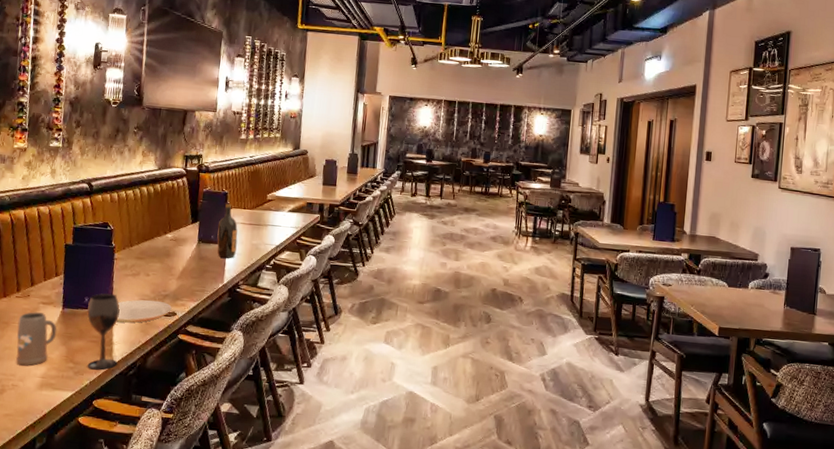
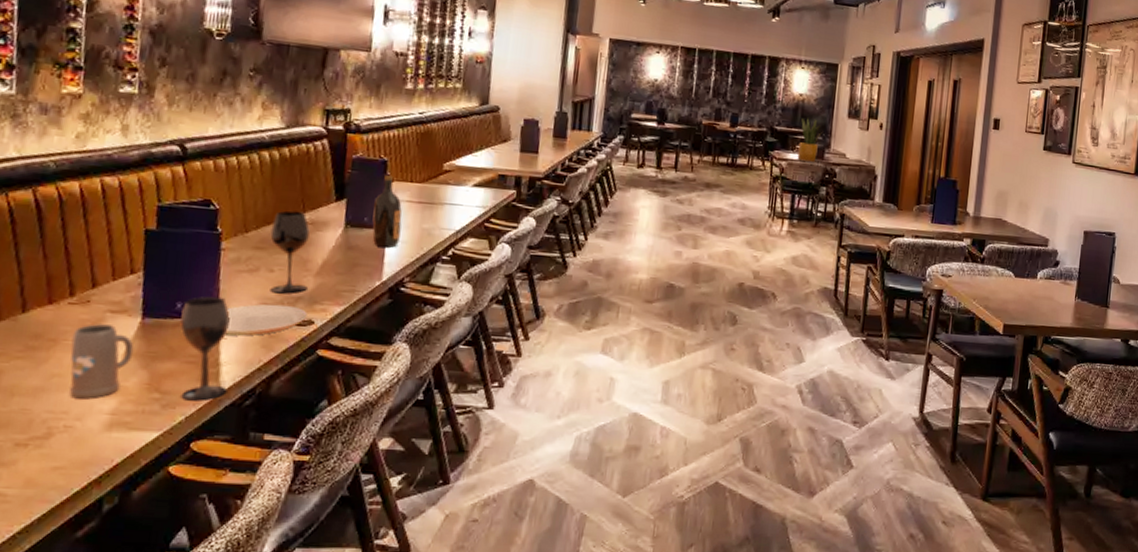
wineglass: none [146,230,174,292] -> present [270,210,310,294]
planter: none [538,154,557,190] -> present [797,118,821,162]

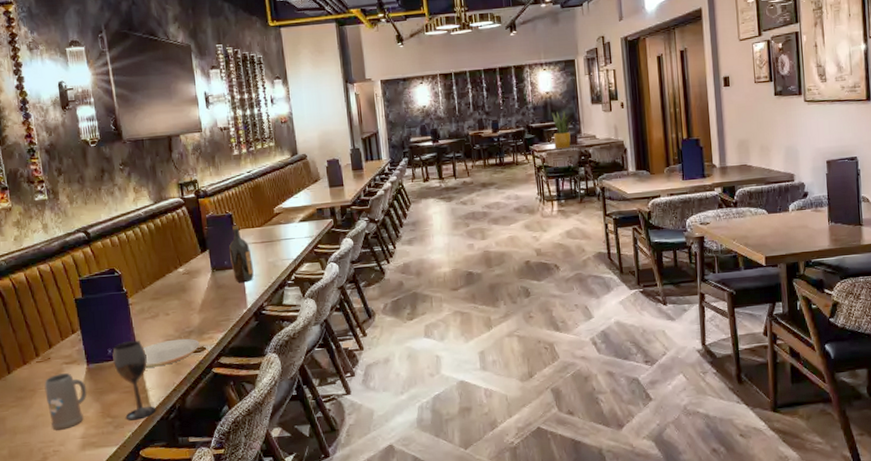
wineglass: present [270,210,310,294] -> none [160,265,195,331]

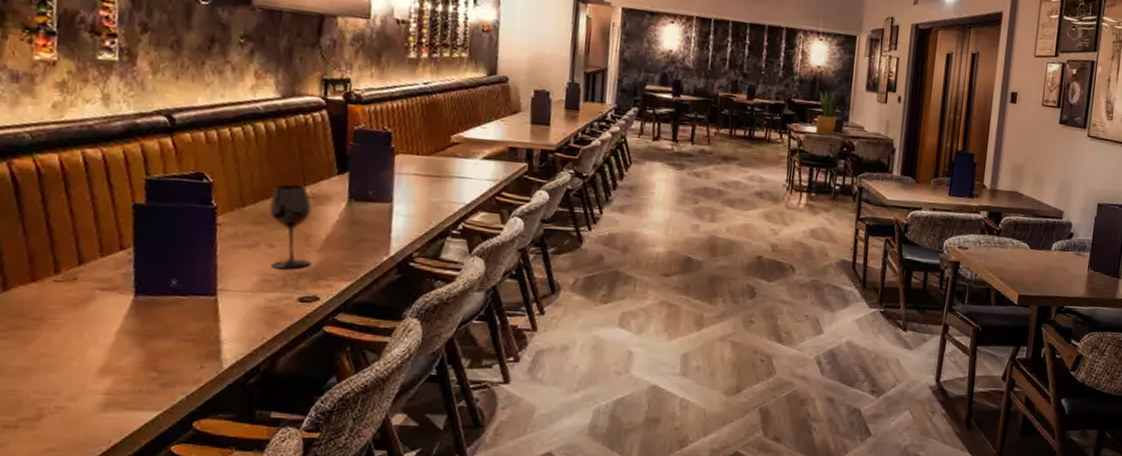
beer mug: present [44,373,87,430] -> none [58,300,128,379]
wine glass: present [112,340,156,420] -> none [176,272,230,380]
plate: present [143,338,200,368] -> none [224,280,312,313]
wineglass: none [160,265,195,331] -> present [269,184,311,270]
wine bottle: present [229,226,254,282] -> none [377,148,409,222]

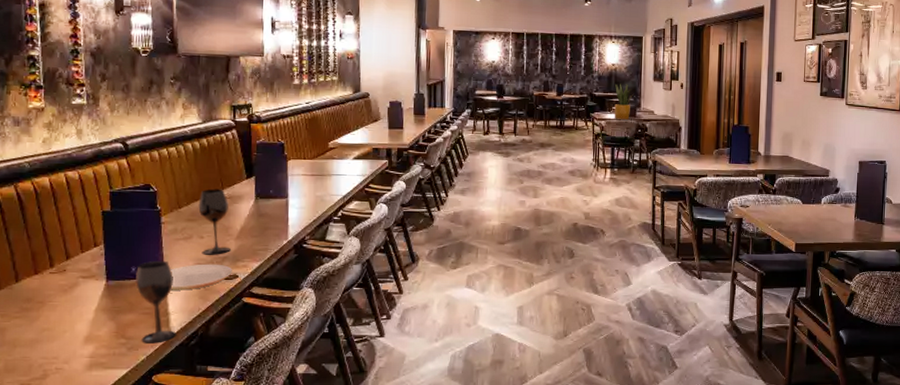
wine glass: none [176,272,230,380] -> present [136,260,176,343]
plate: none [224,280,312,313] -> present [170,263,232,290]

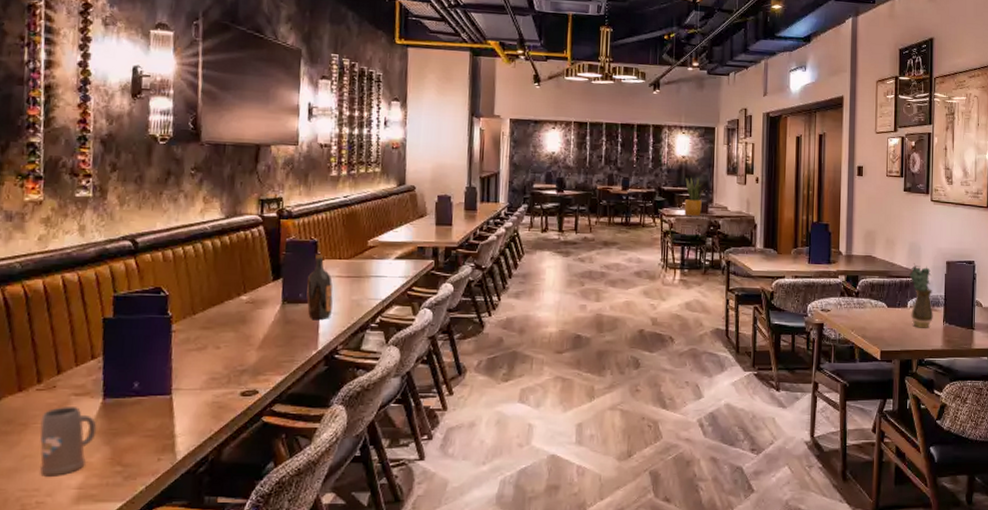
beer mug: none [55,286,103,347] -> present [39,405,97,477]
wine glass: present [136,260,176,343] -> none [138,374,183,471]
plate: present [170,263,232,290] -> none [178,378,252,409]
wineglass: present [198,188,231,255] -> none [215,292,251,368]
wine bottle: none [276,155,300,213] -> present [306,255,333,319]
vase: none [824,163,846,223] -> present [909,263,933,328]

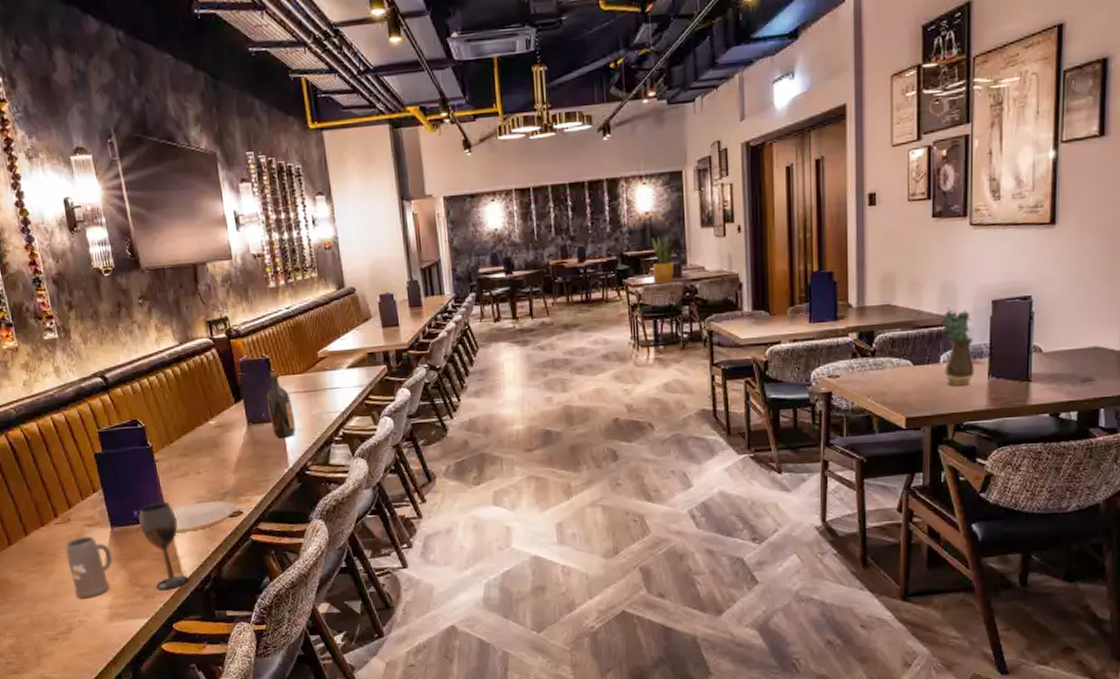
wine glass: none [138,374,183,471] -> present [139,501,190,590]
plate: none [178,378,252,409] -> present [173,500,236,533]

